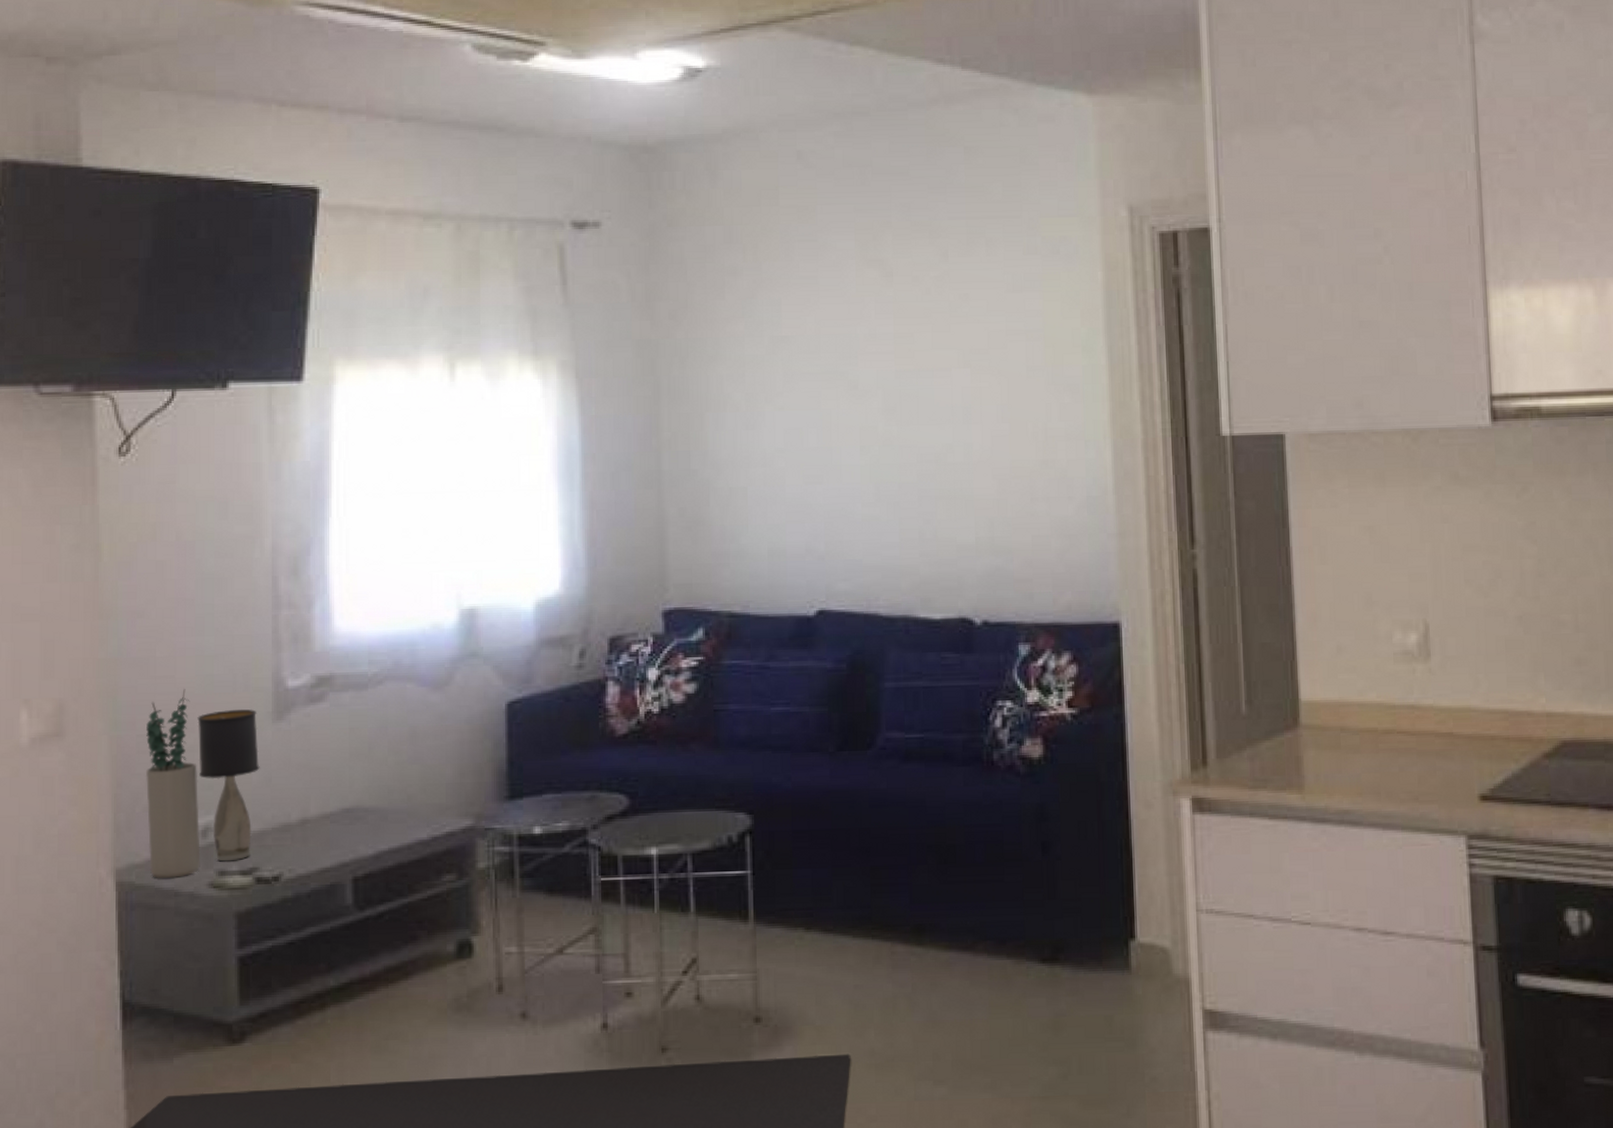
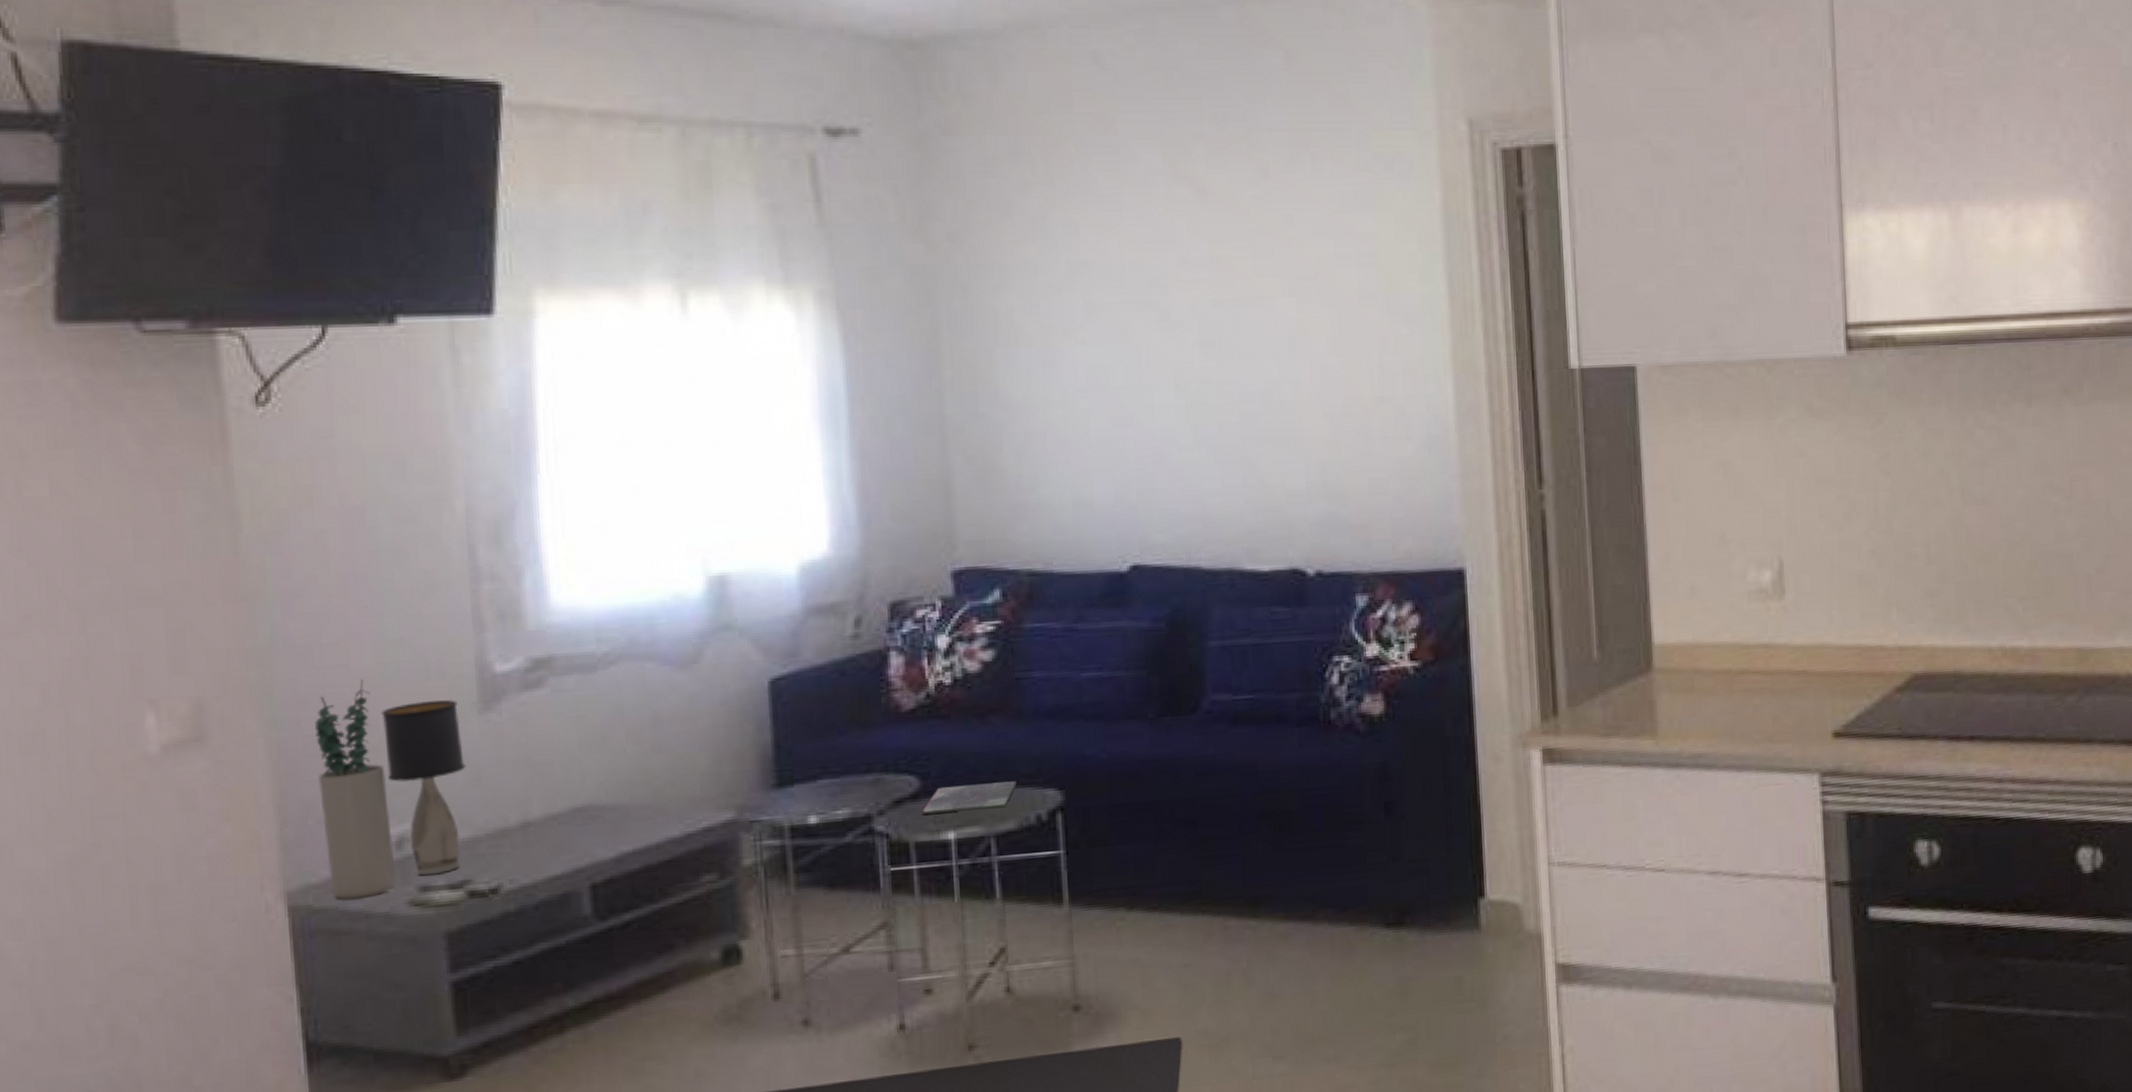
magazine: none [630,804,712,830] -> present [922,781,1017,814]

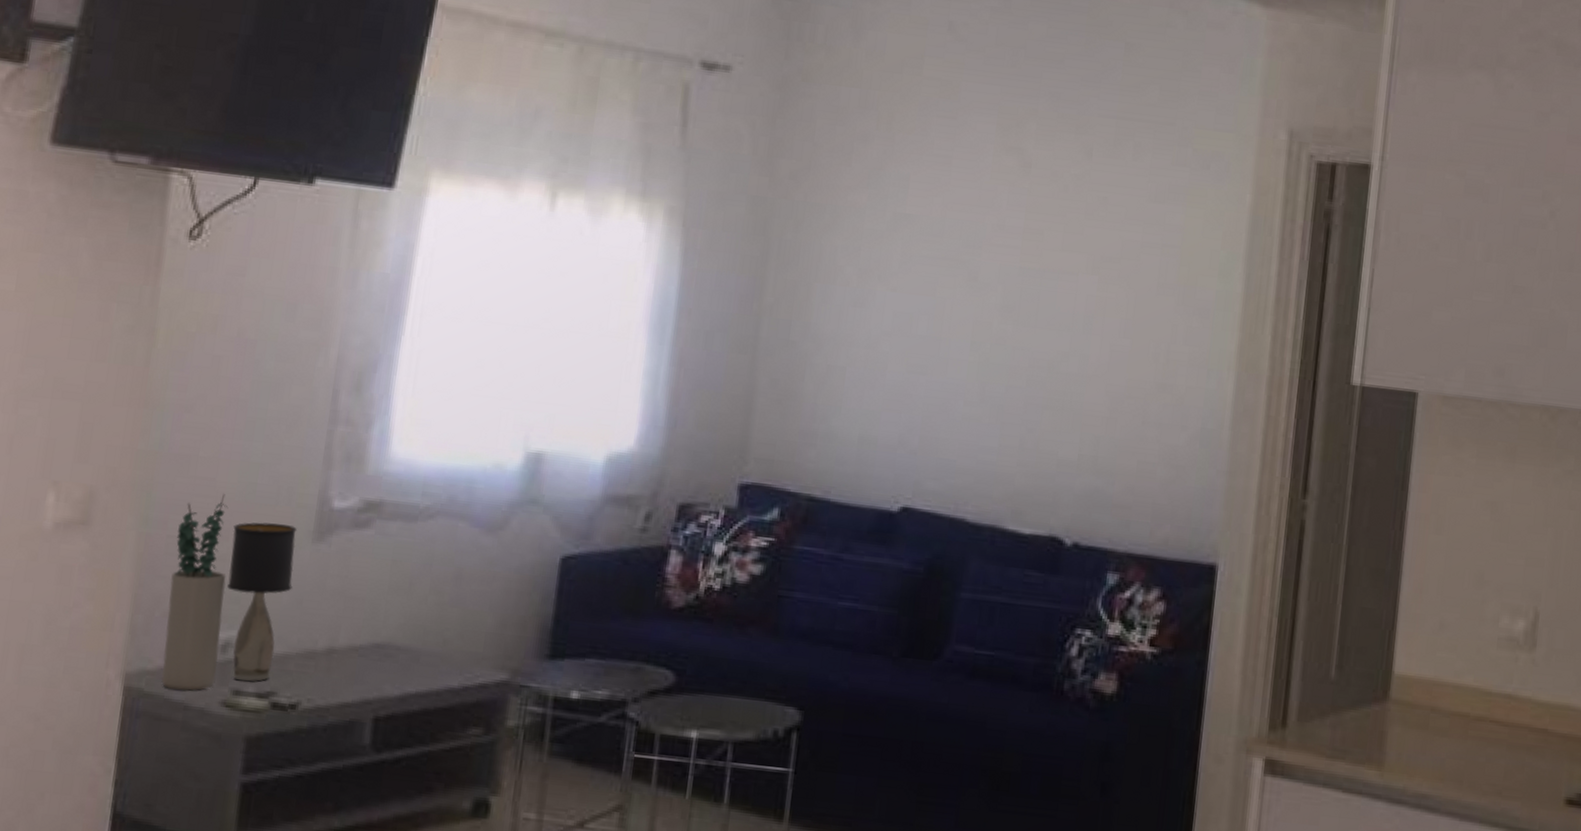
magazine: present [922,781,1017,814] -> none [672,686,762,717]

